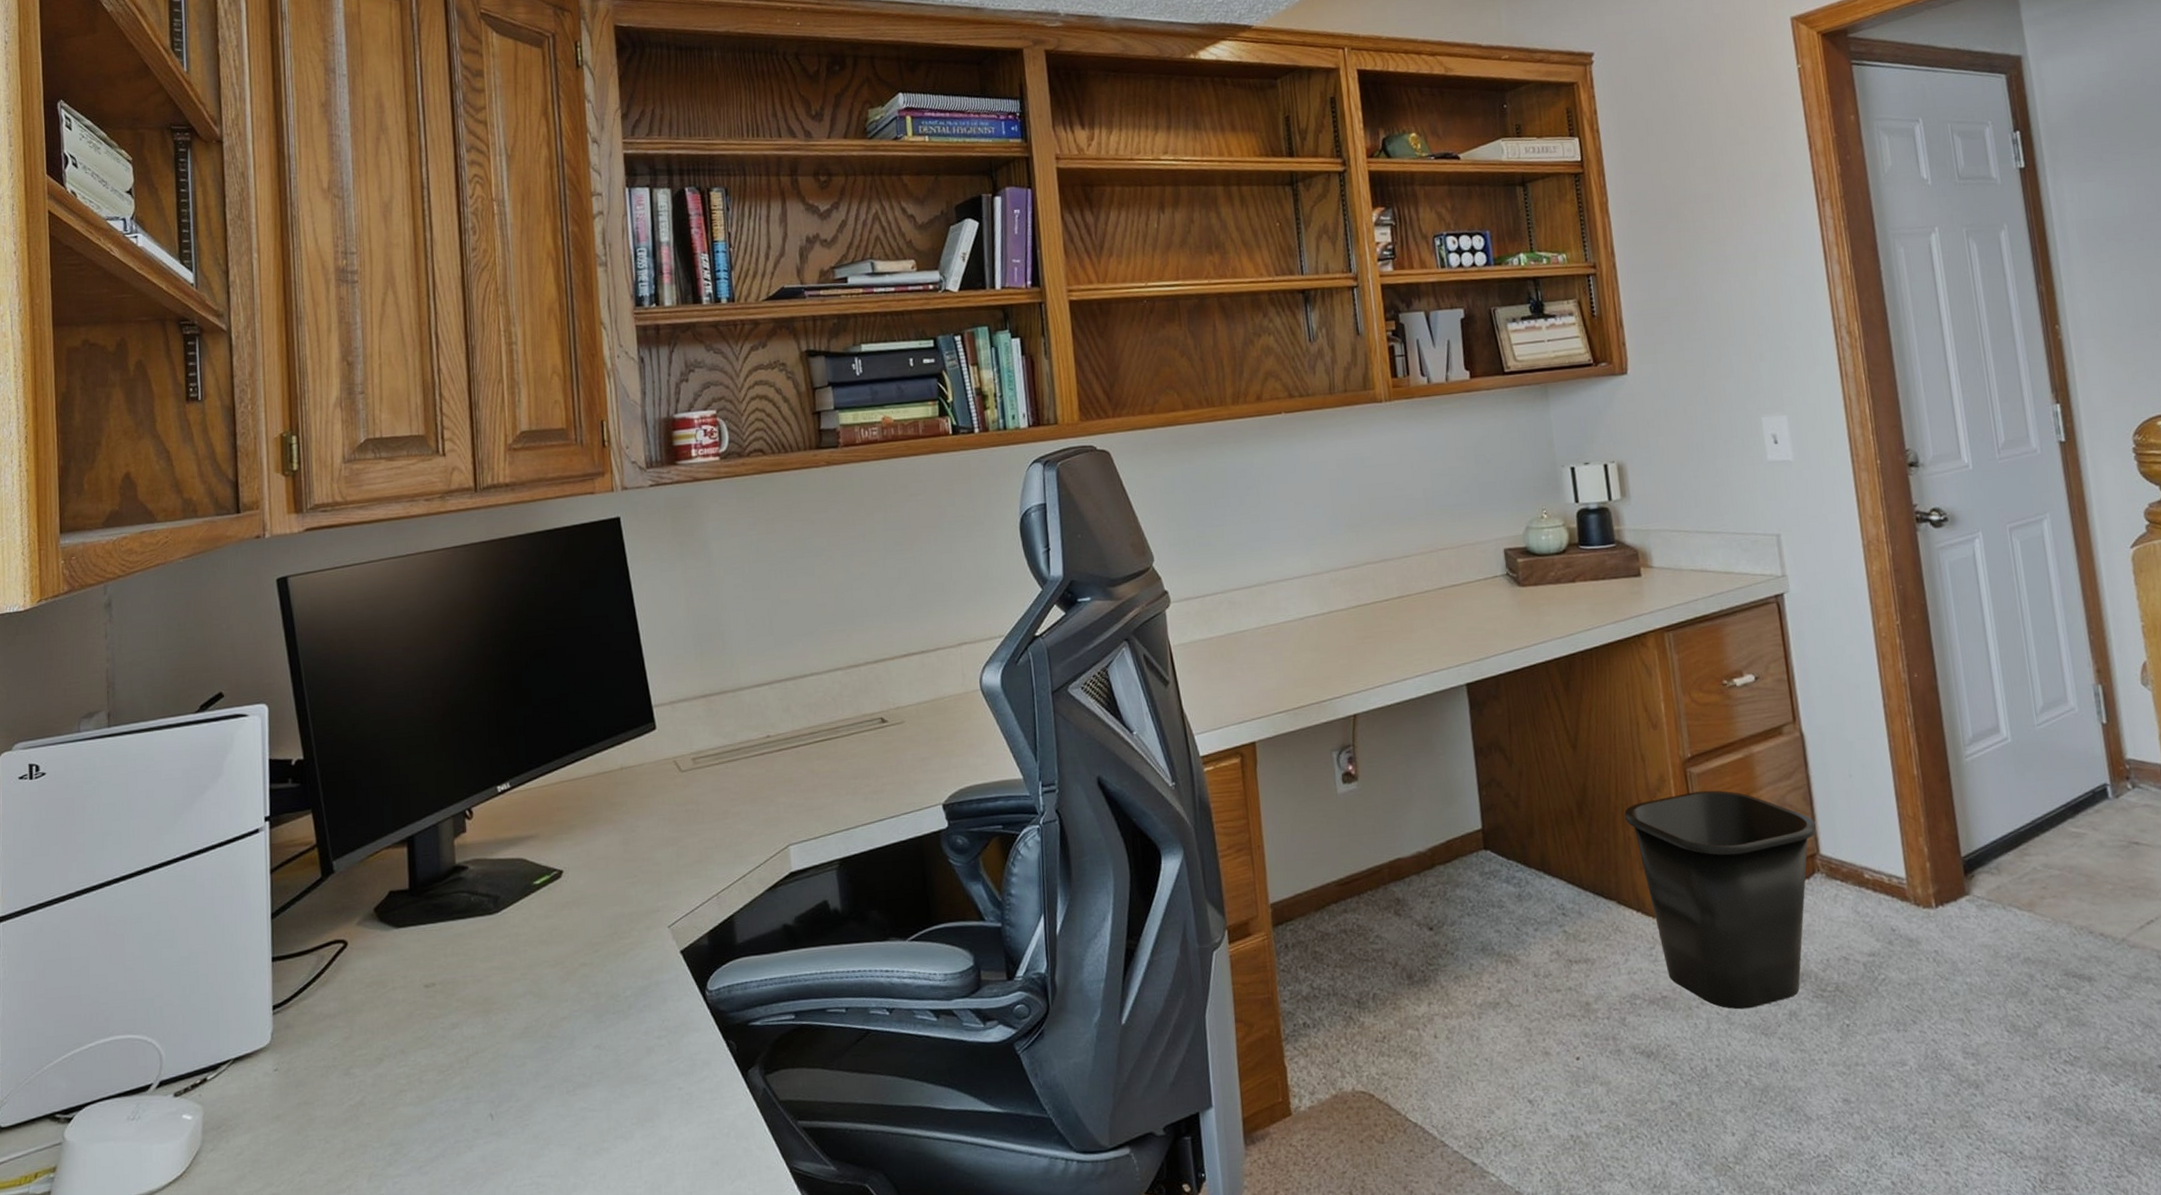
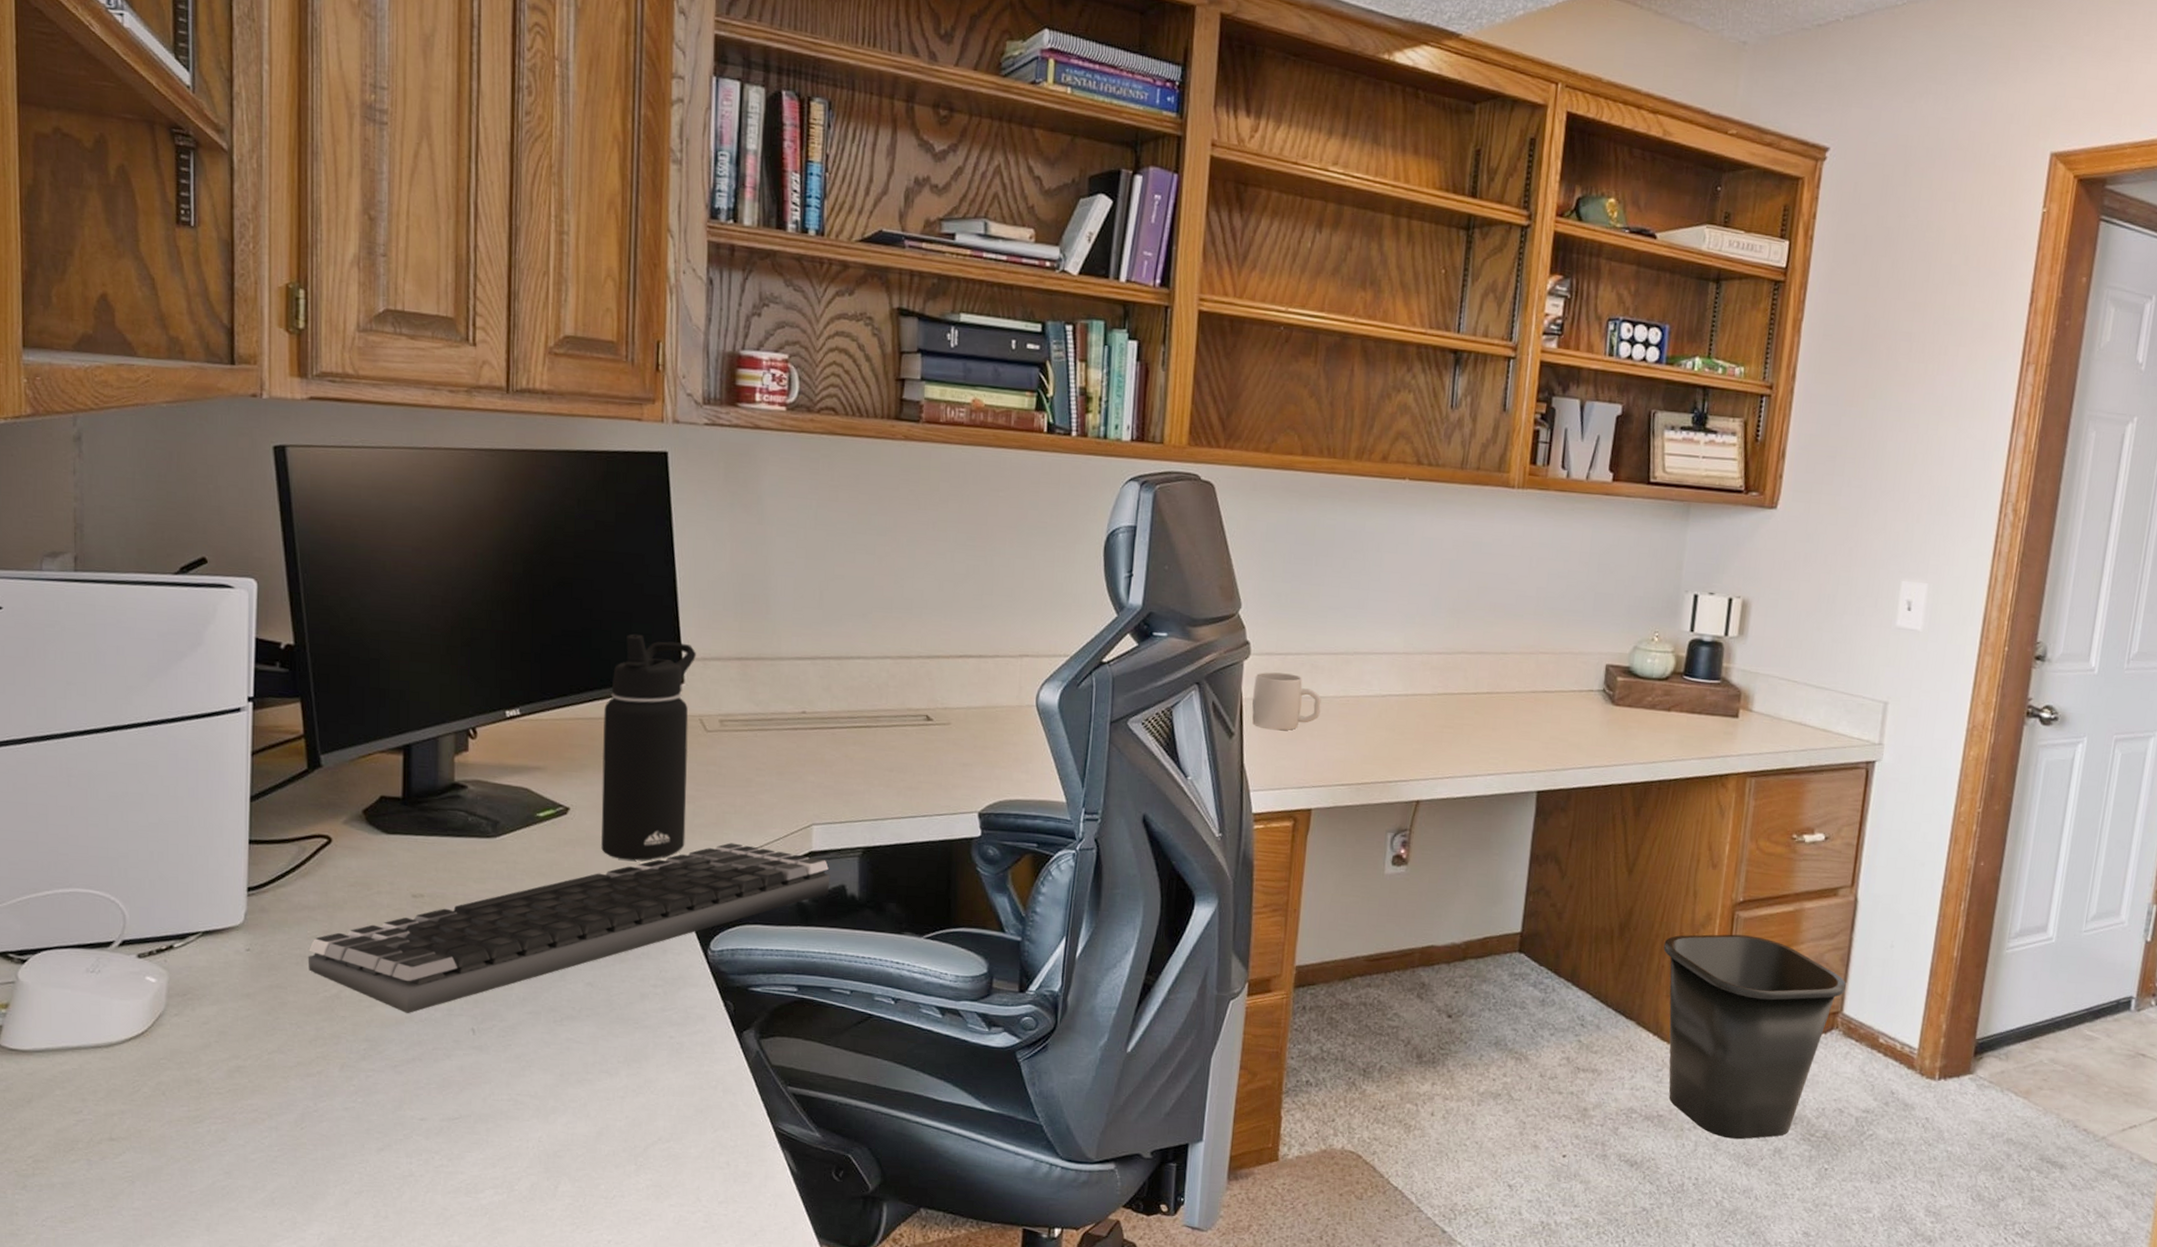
computer keyboard: none [331,877,813,1110] -> present [307,843,831,1014]
water bottle: none [586,690,673,913] -> present [601,633,696,860]
mug: none [1178,614,1246,672] -> present [1252,672,1321,731]

